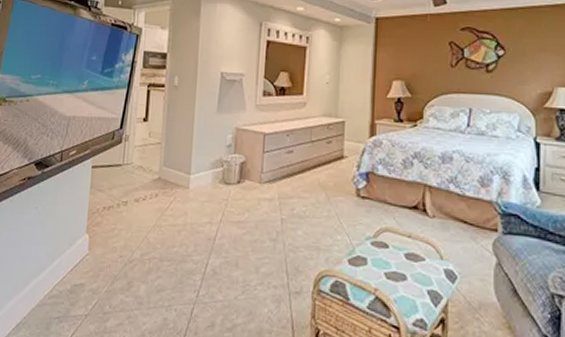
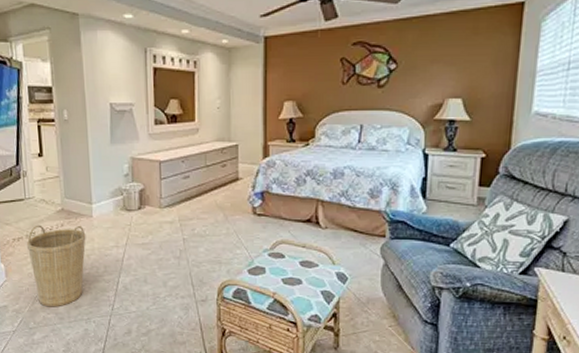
basket: none [116,193,180,290] -> present [26,225,86,307]

